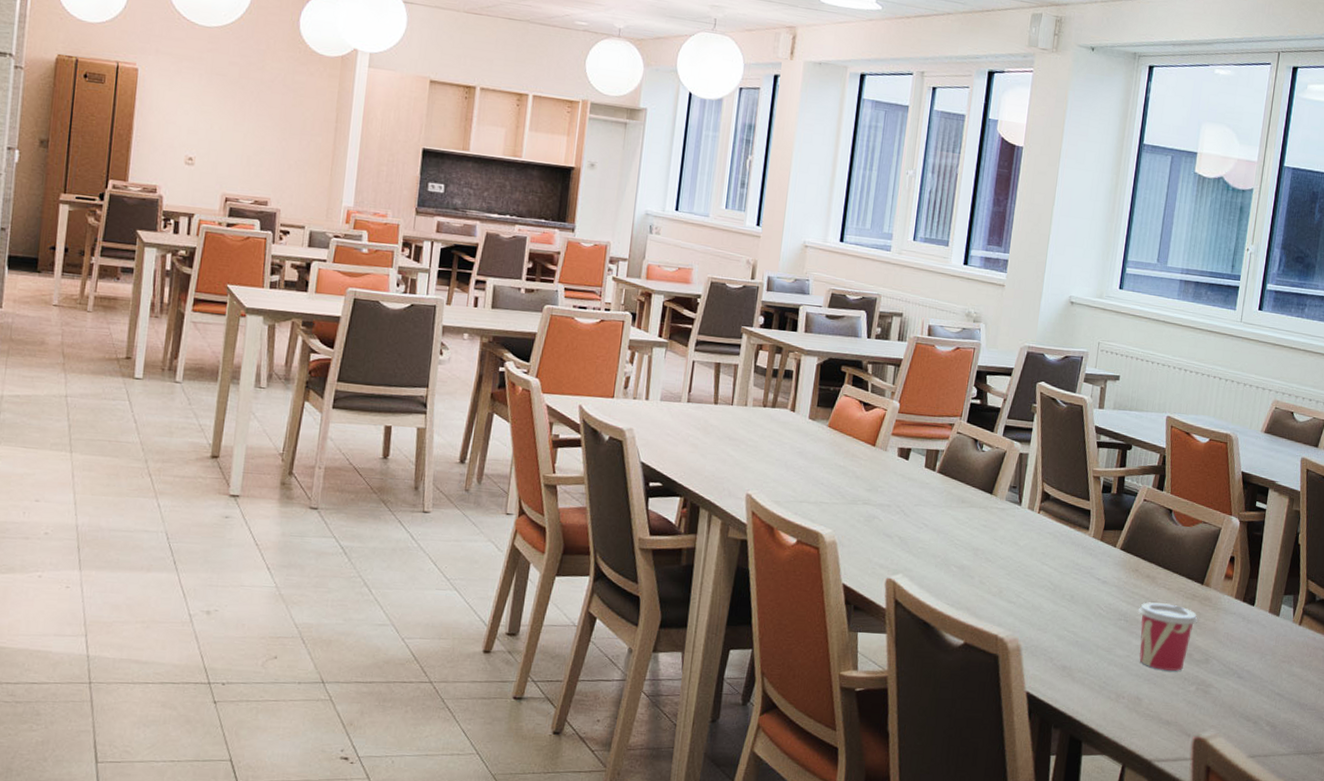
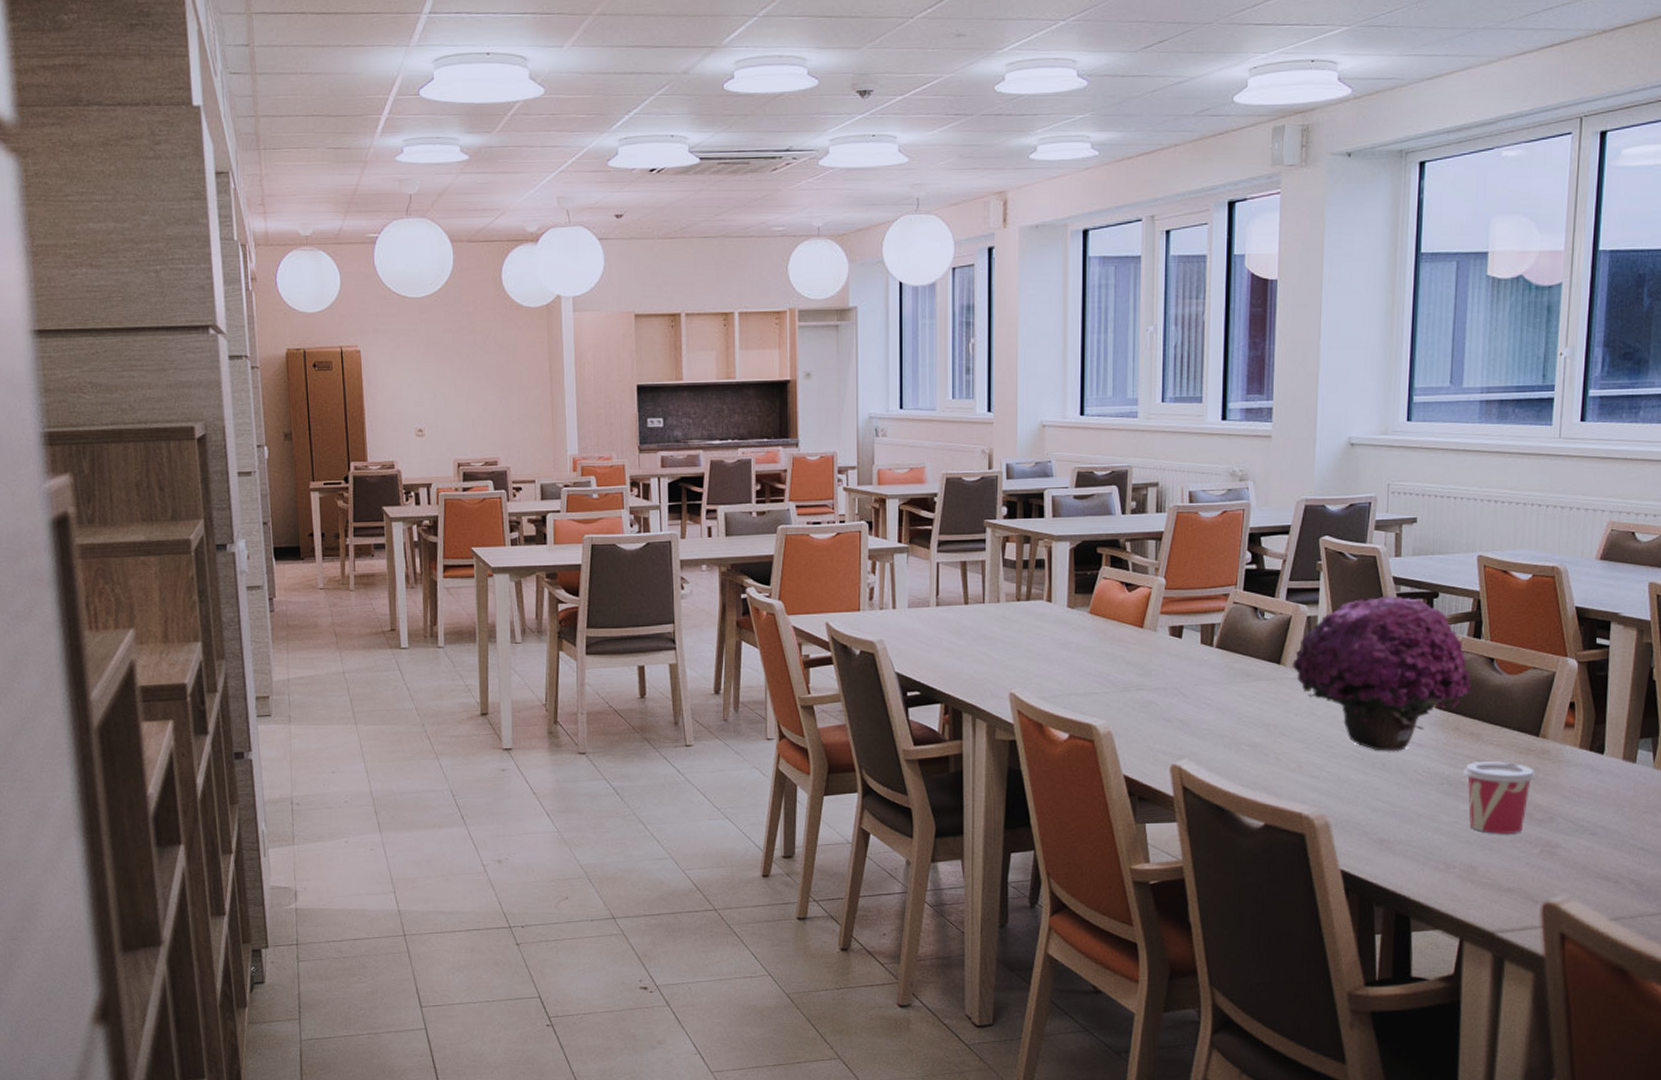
flower: none [1002,441,1153,586] -> present [1292,595,1472,752]

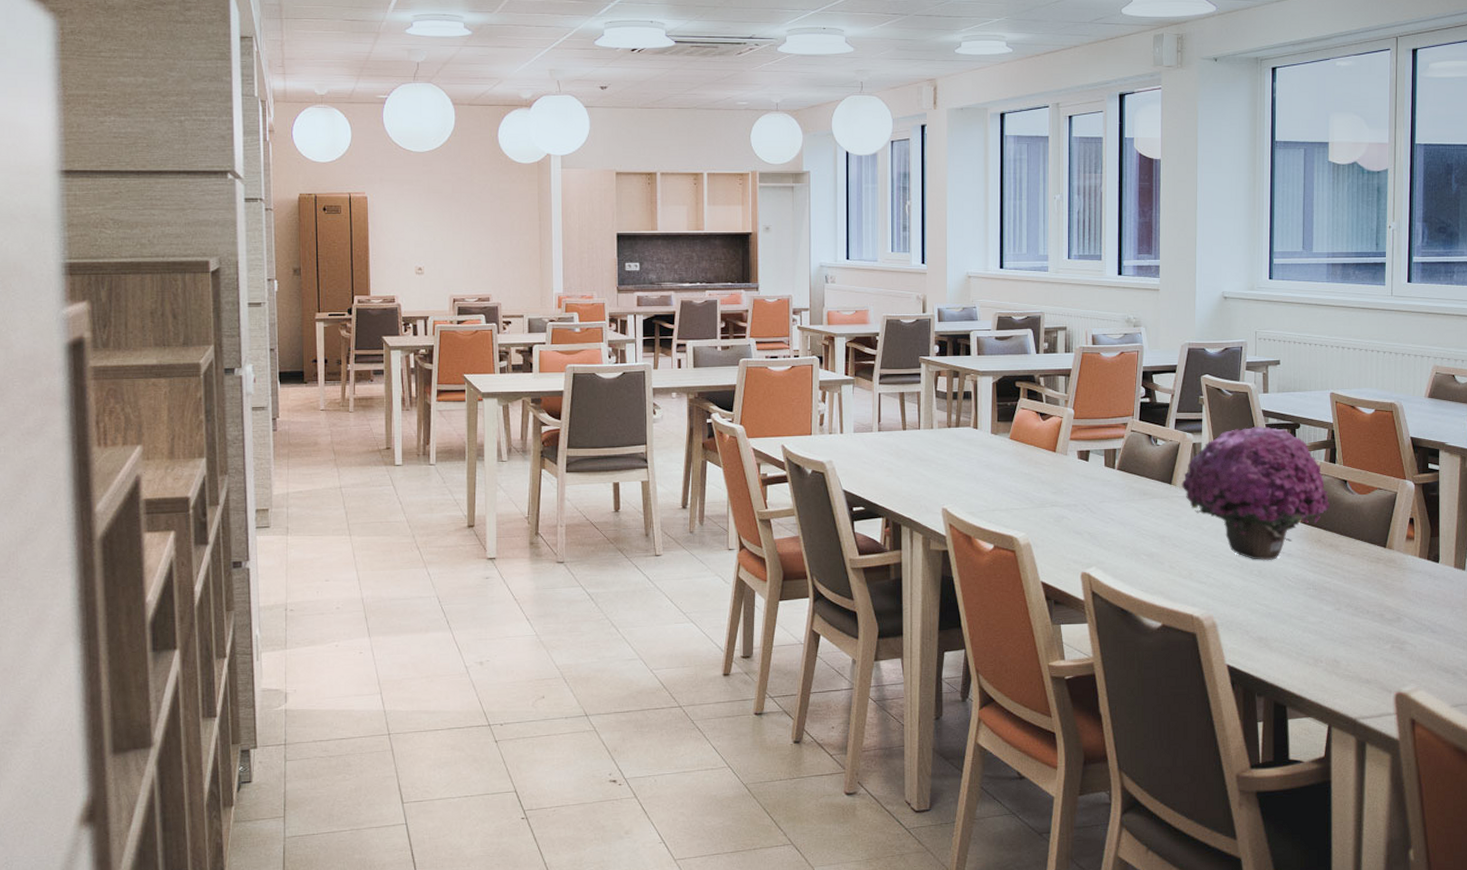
cup: present [1463,761,1537,834] -> none [1326,569,1386,632]

